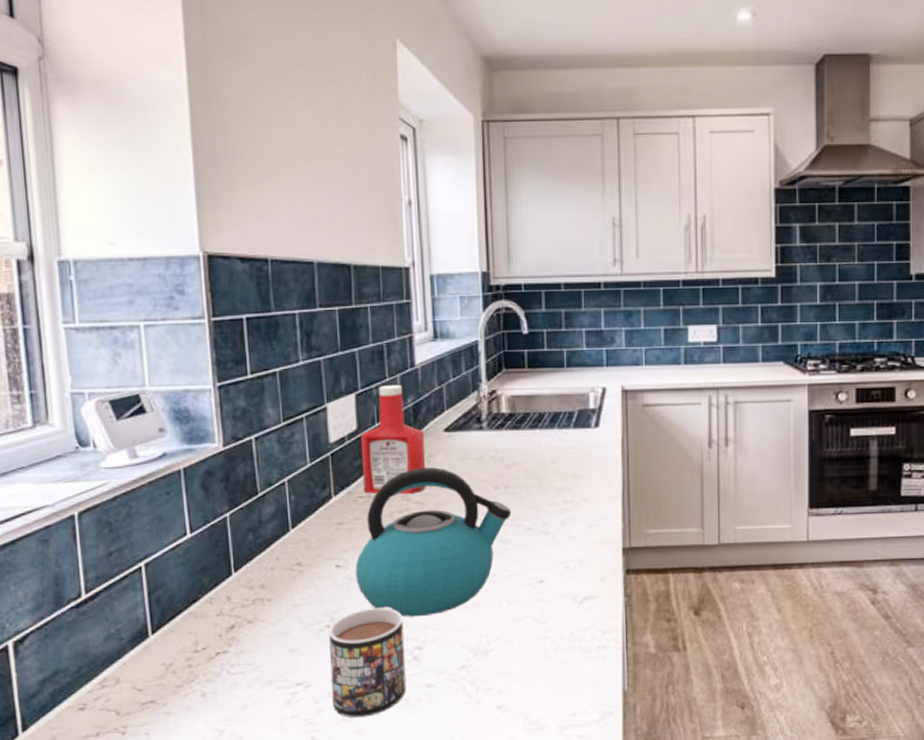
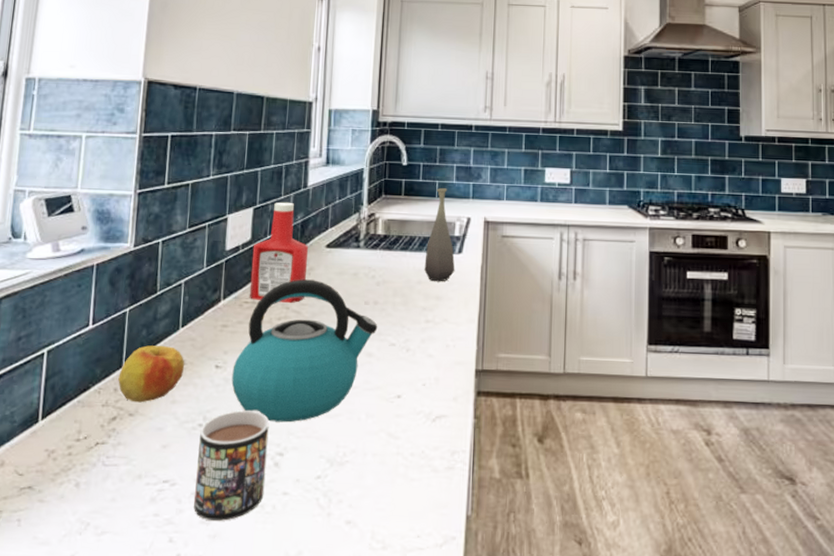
apple: none [229,548,302,609] -> present [118,345,185,403]
bottle: none [557,357,593,460] -> present [424,188,455,282]

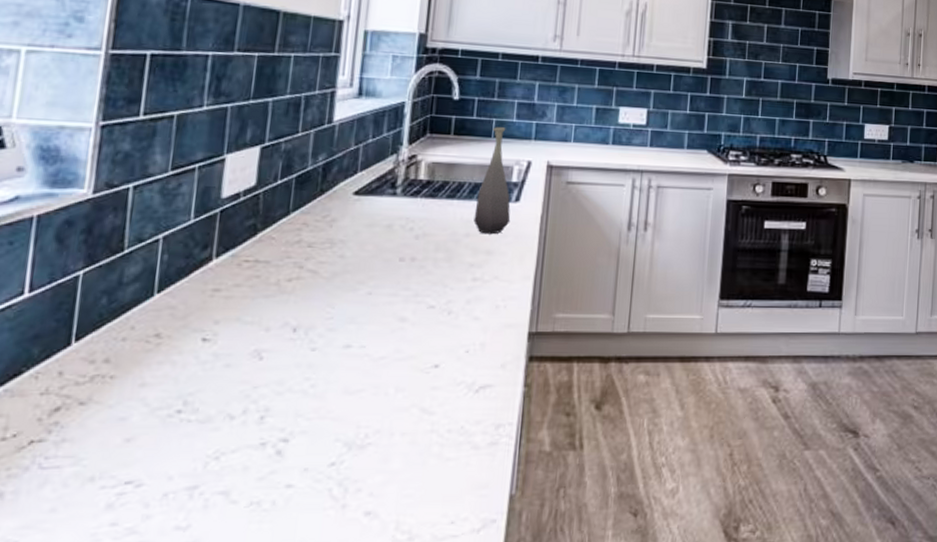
apple: present [118,345,185,403] -> none [64,315,161,388]
mug: present [194,410,270,522] -> none [166,390,272,526]
kettle: present [231,279,378,423] -> none [223,232,415,403]
ketchup bottle: present [249,202,308,303] -> none [250,139,331,261]

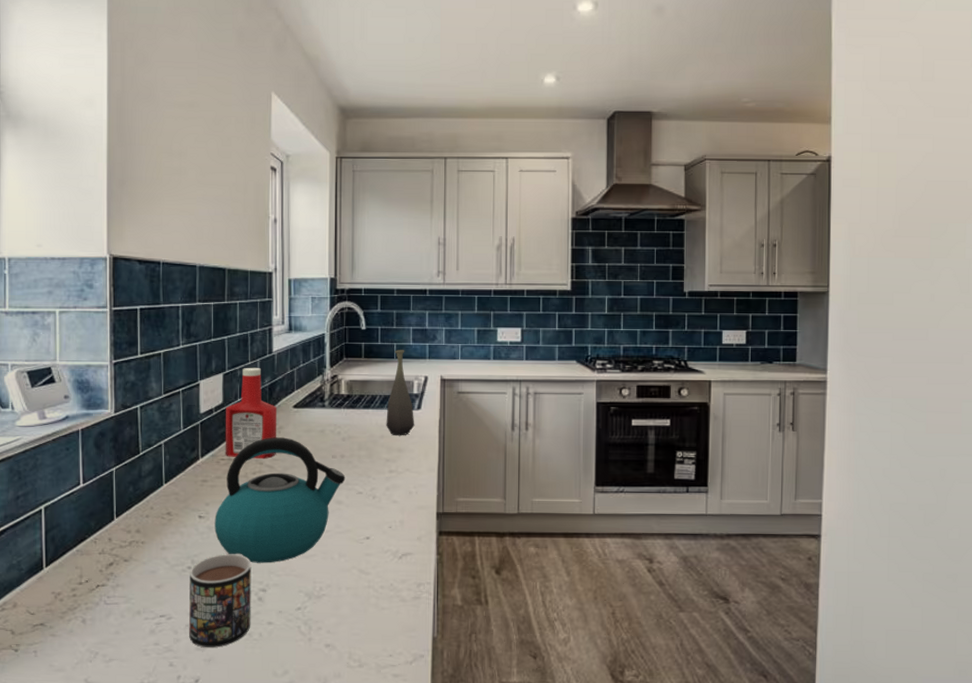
mug: none [166,390,272,526] -> present [189,553,252,648]
kettle: none [223,232,415,403] -> present [214,437,346,563]
ketchup bottle: none [250,139,331,261] -> present [225,367,276,459]

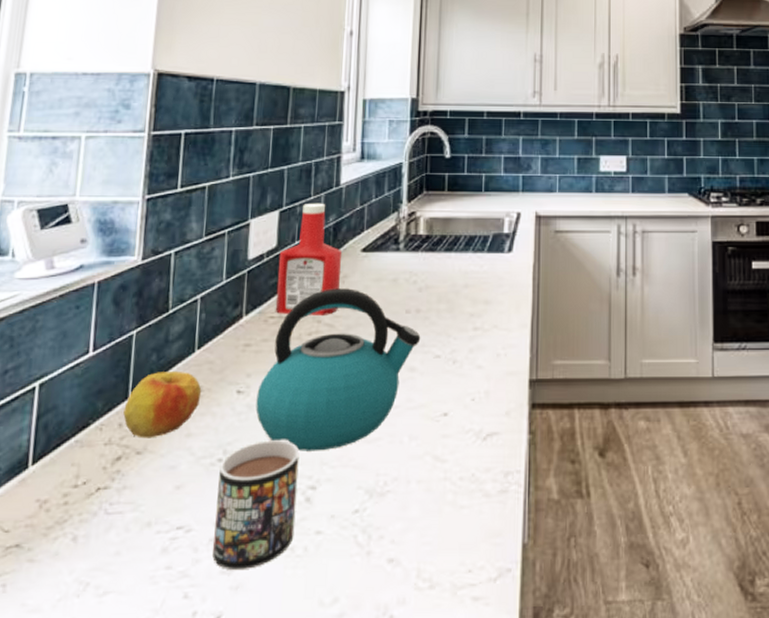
apple: none [111,499,171,550] -> present [123,370,202,439]
bottle: present [386,350,415,436] -> none [471,181,505,285]

